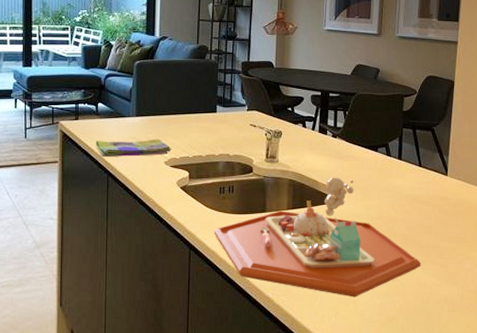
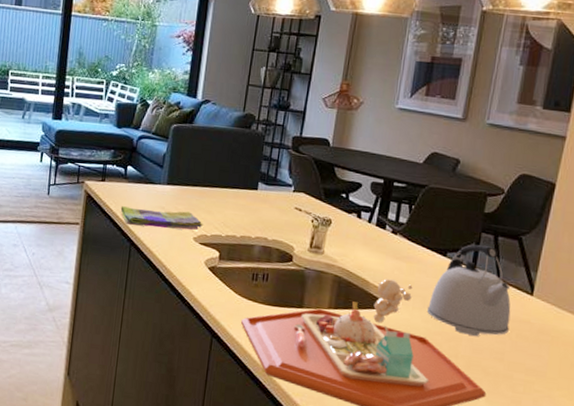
kettle: none [367,138,432,216] -> present [426,244,511,336]

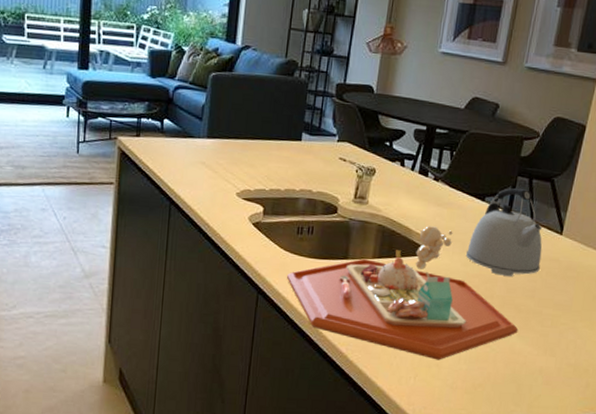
dish towel: present [120,206,203,230] -> none [158,163,246,186]

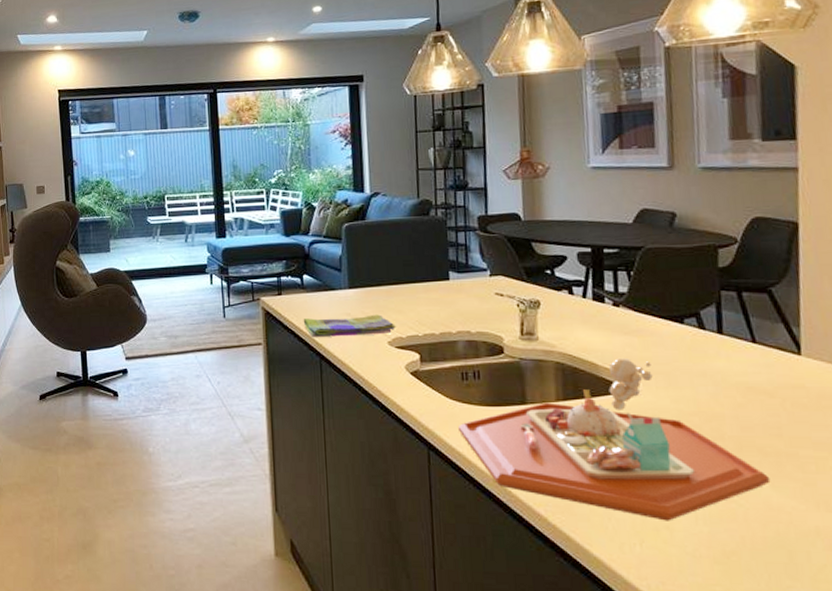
dish towel: none [158,163,246,186] -> present [303,314,396,337]
kettle: present [465,188,543,276] -> none [673,304,781,411]

